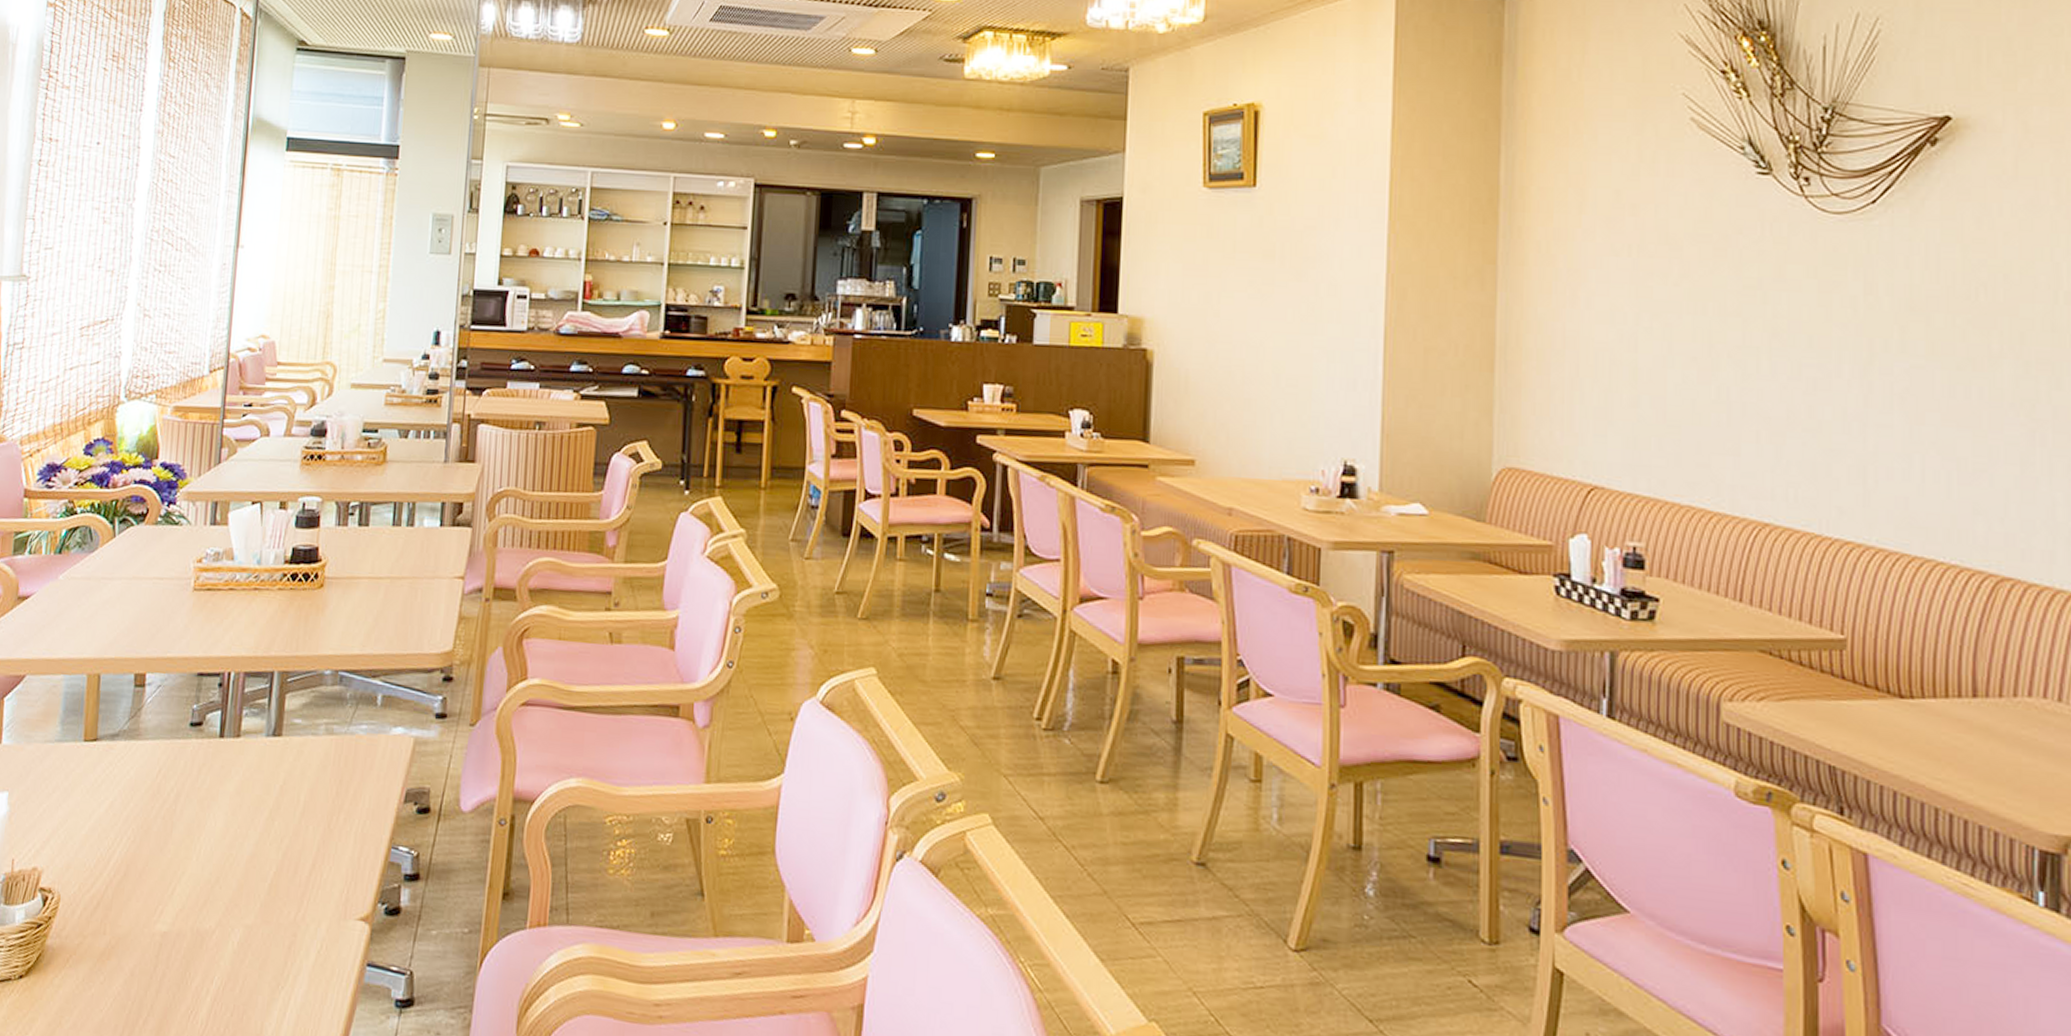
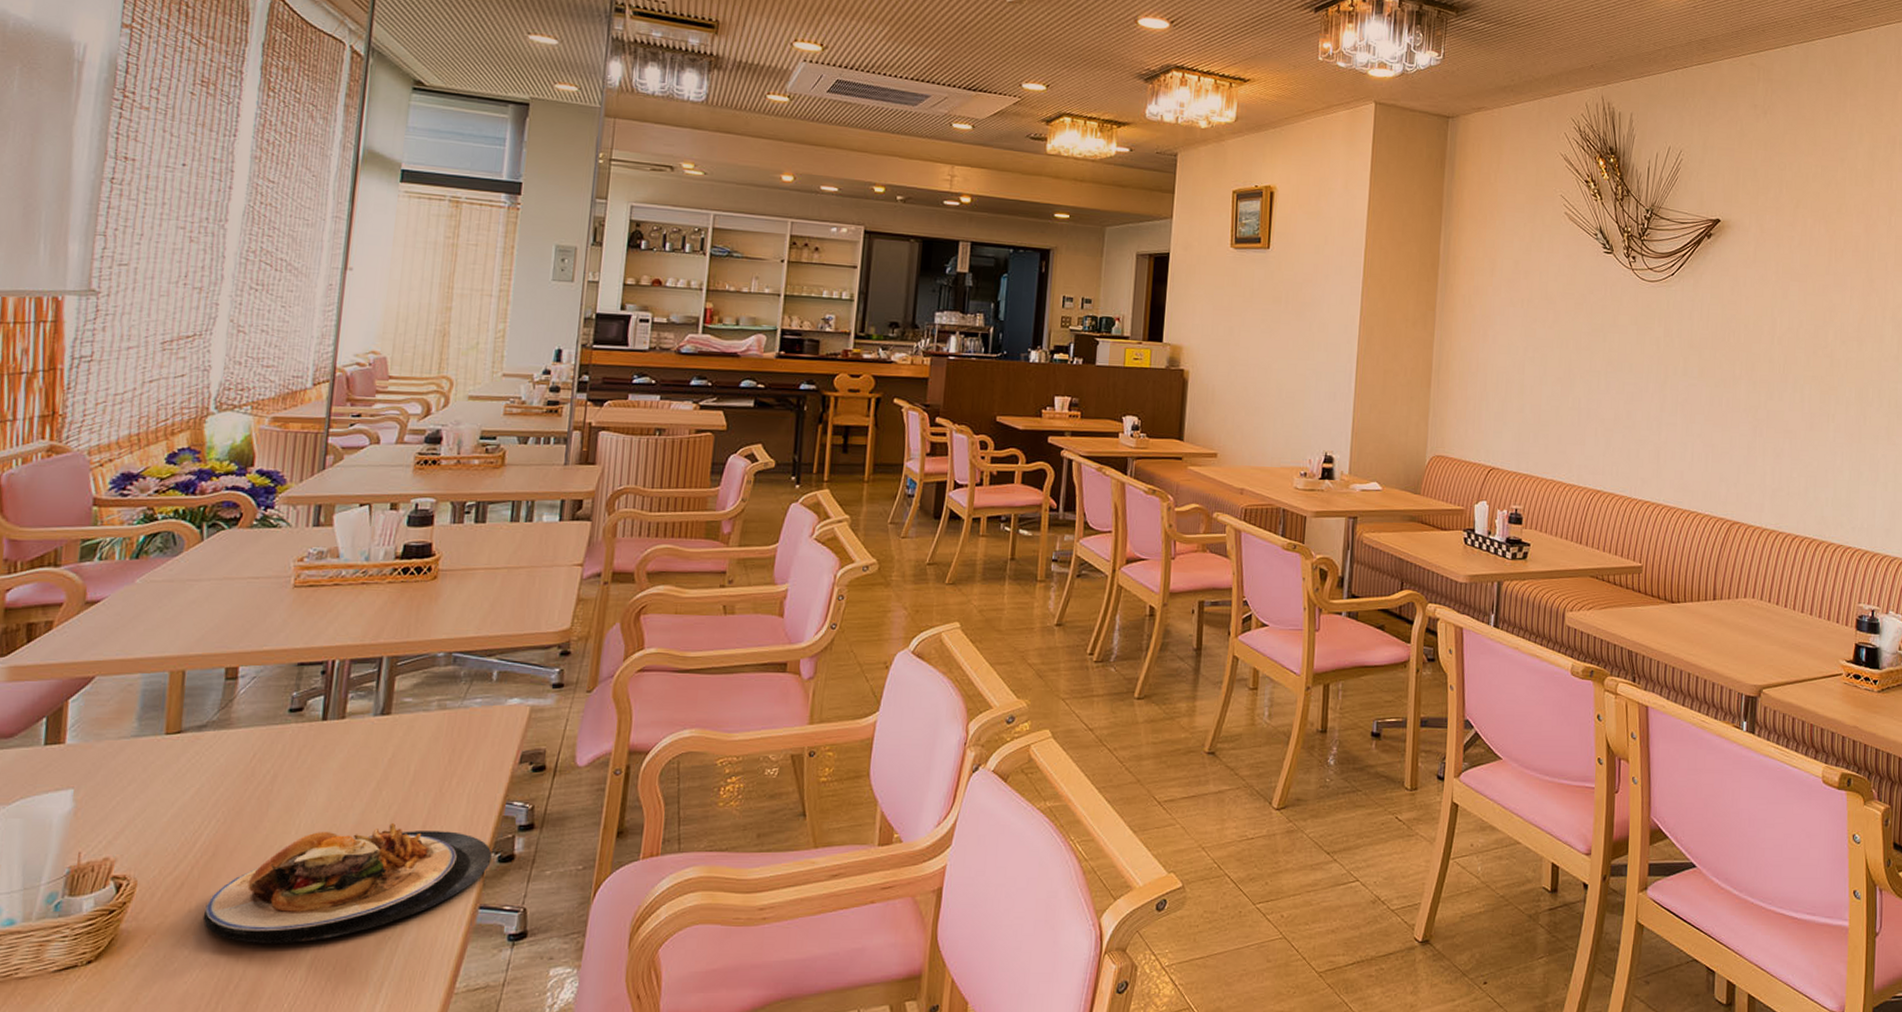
plate: none [116,857,379,982] -> present [203,822,492,943]

